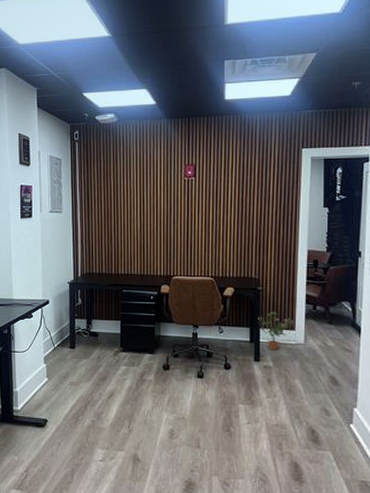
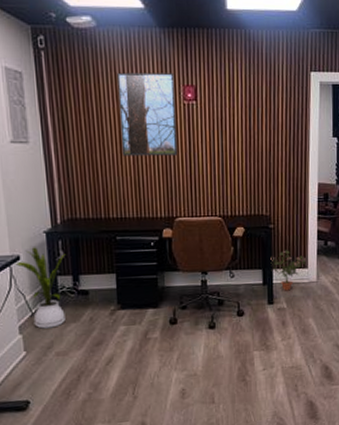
house plant: none [45,294,83,361] -> present [15,247,66,329]
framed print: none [131,155,177,224] -> present [117,72,178,156]

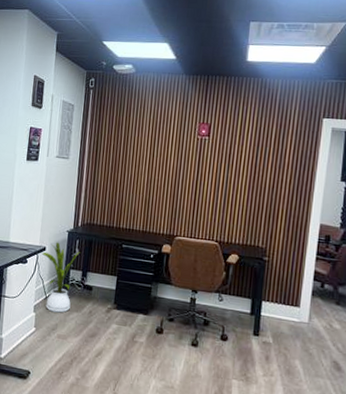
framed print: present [117,72,178,156] -> none [138,109,193,182]
potted plant: present [270,250,306,291] -> none [260,284,298,327]

